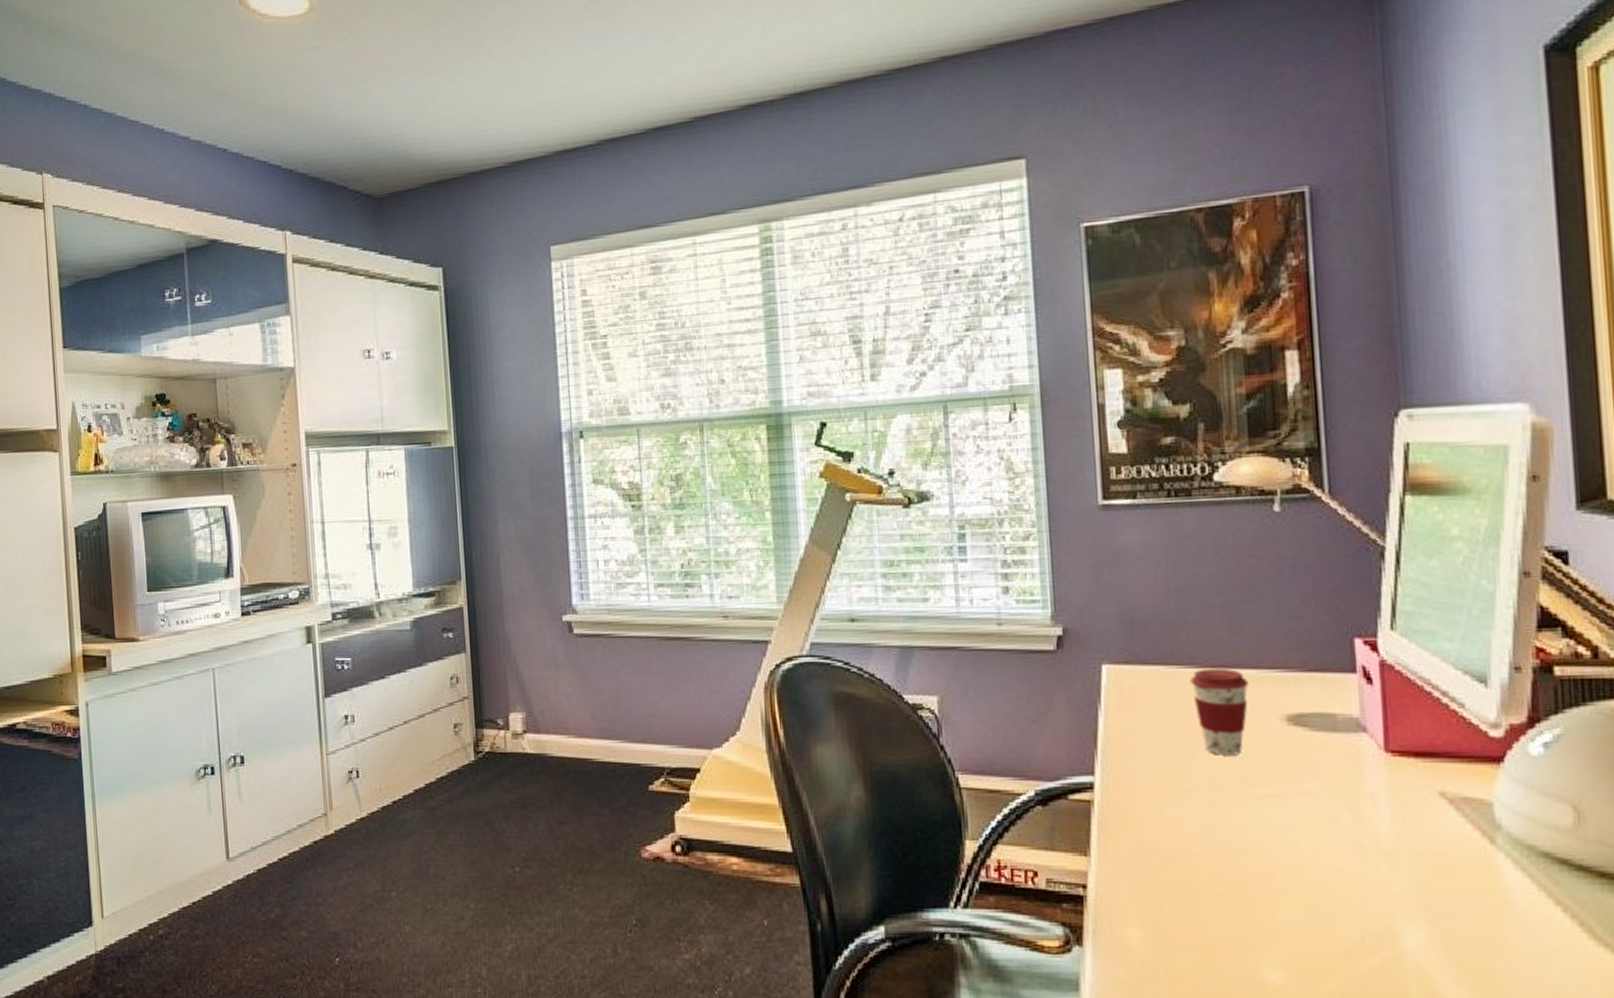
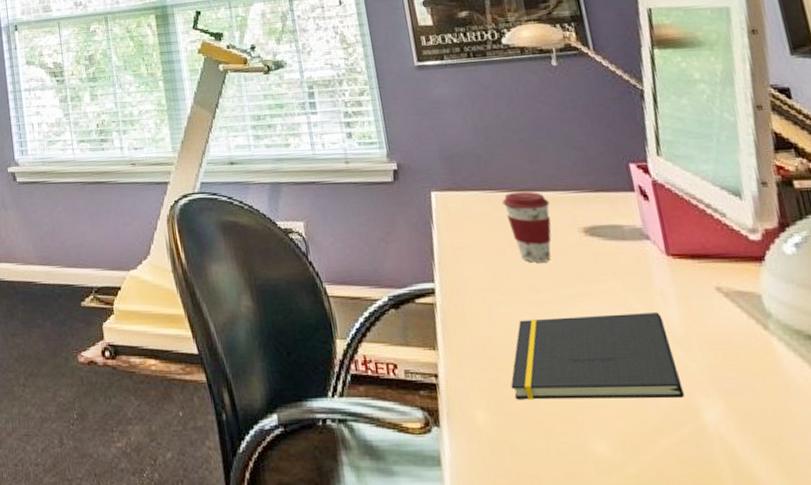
notepad: none [1174,820,1383,921] -> present [511,313,685,400]

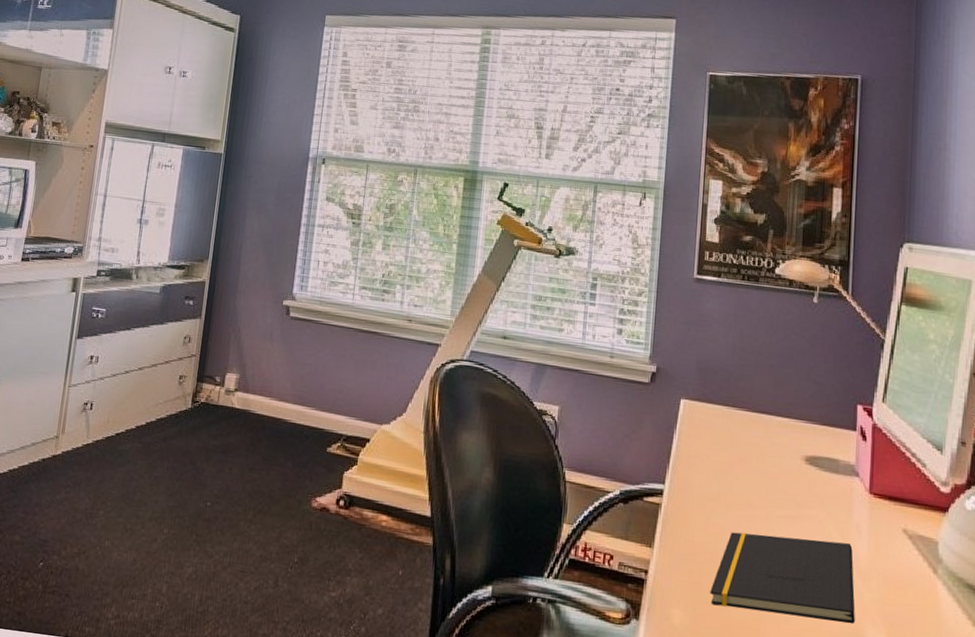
coffee cup: present [502,191,552,263] -> none [741,412,782,482]

